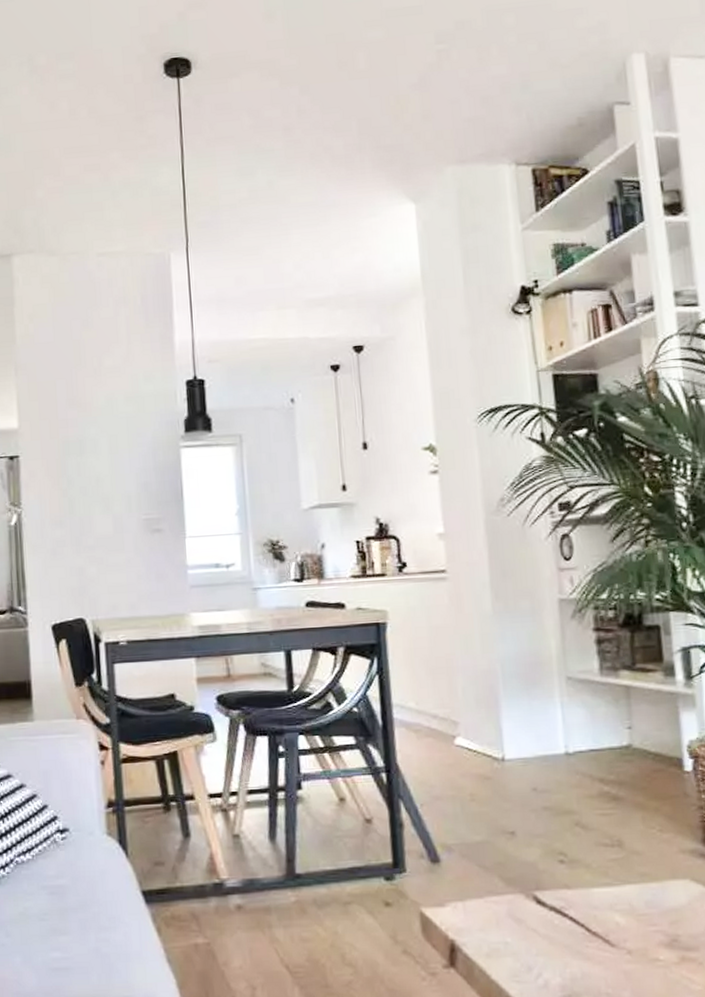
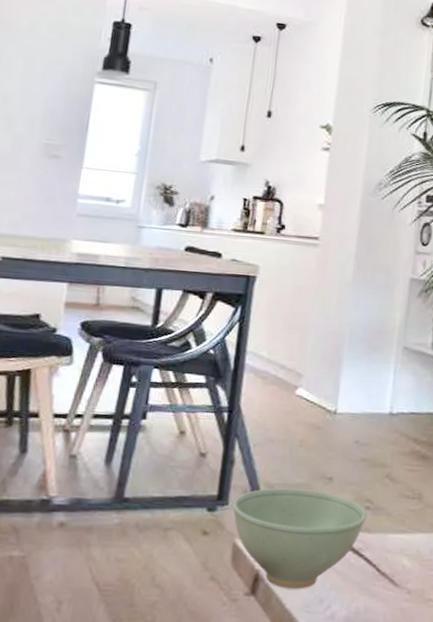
bowl: none [410,847,563,957] -> present [232,488,368,589]

